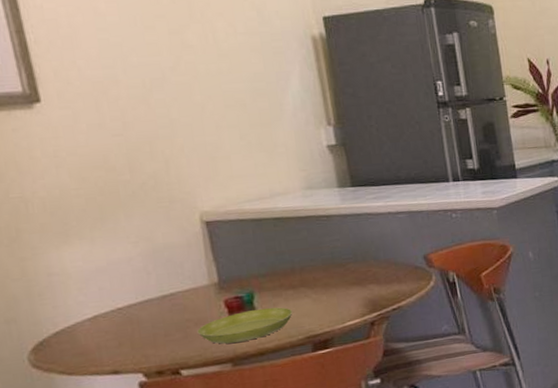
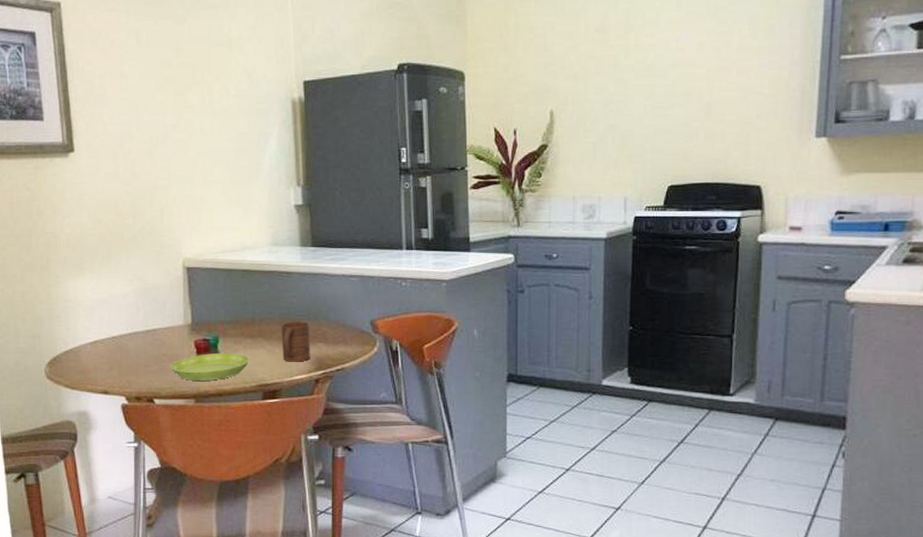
cup: none [325,264,363,309] -> present [281,322,311,362]

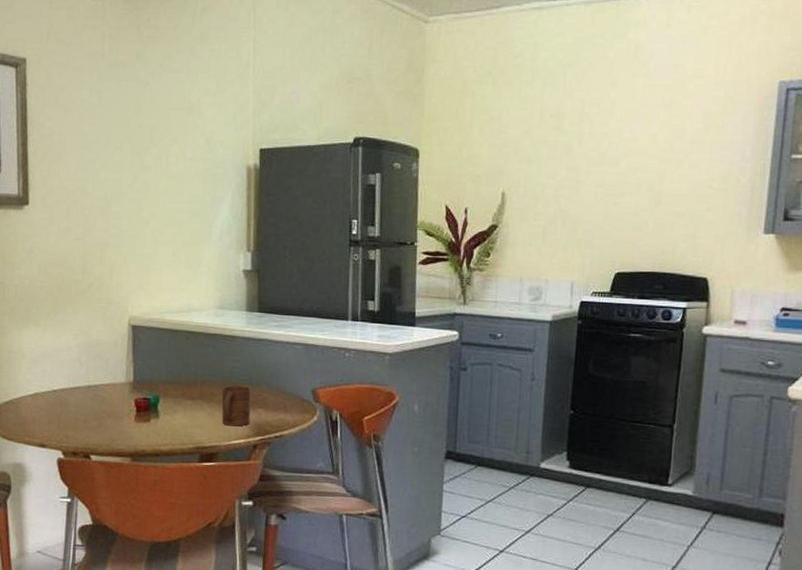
saucer: present [170,352,250,381] -> none [109,412,189,440]

